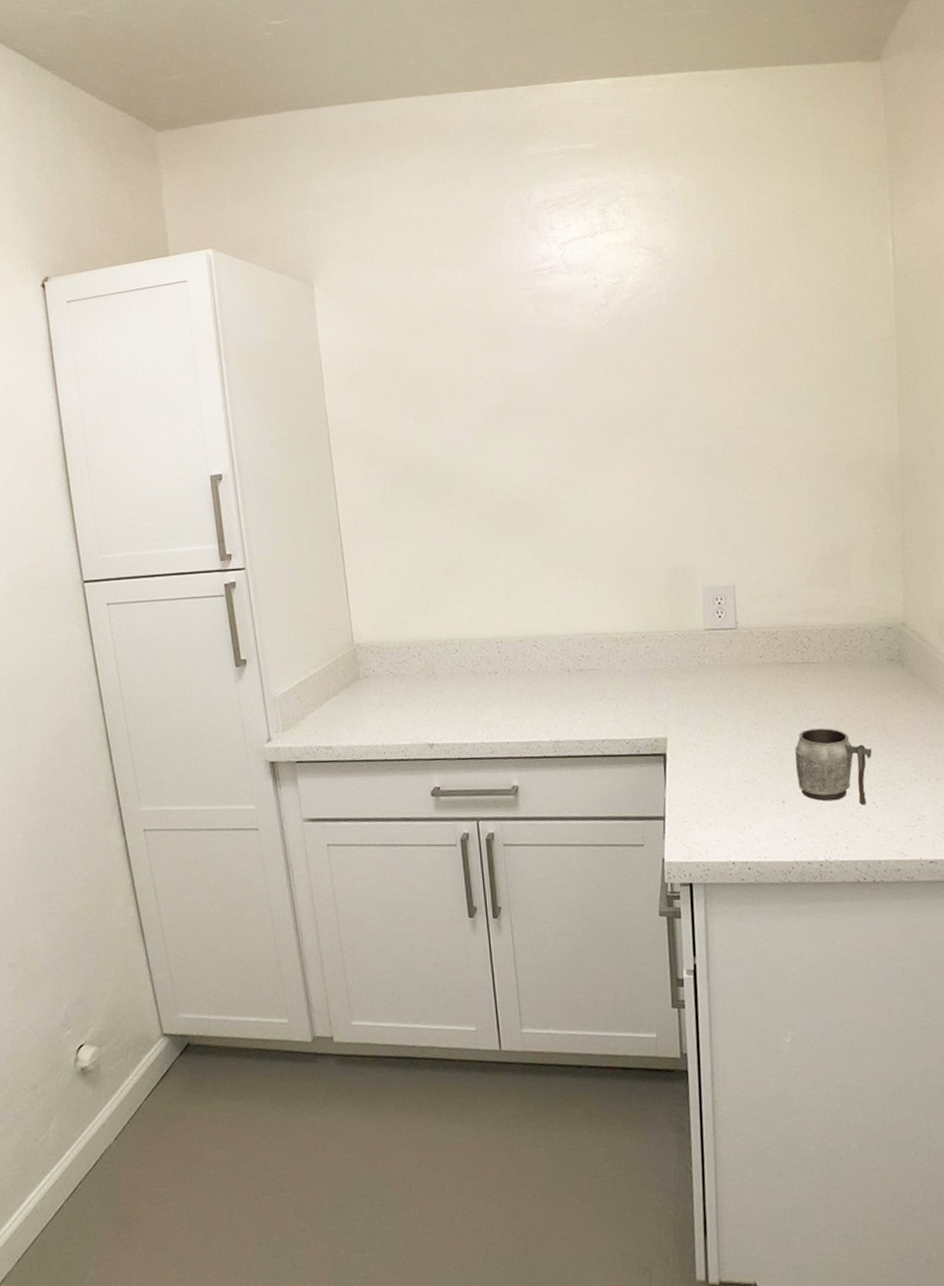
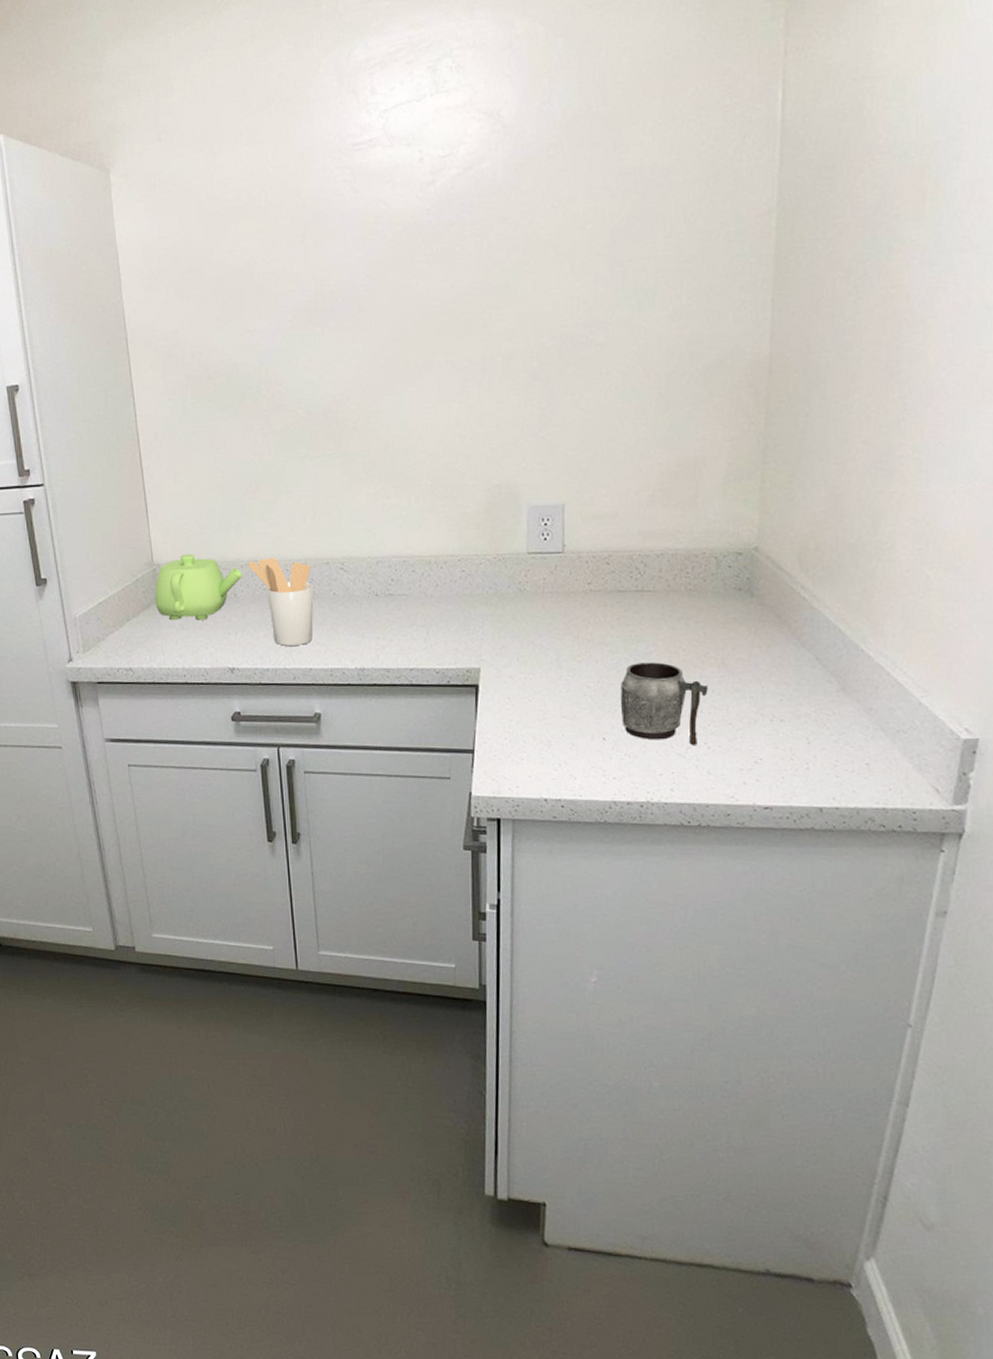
teapot: none [355,633,441,698] -> present [155,553,243,621]
utensil holder: none [446,636,509,721] -> present [248,557,314,646]

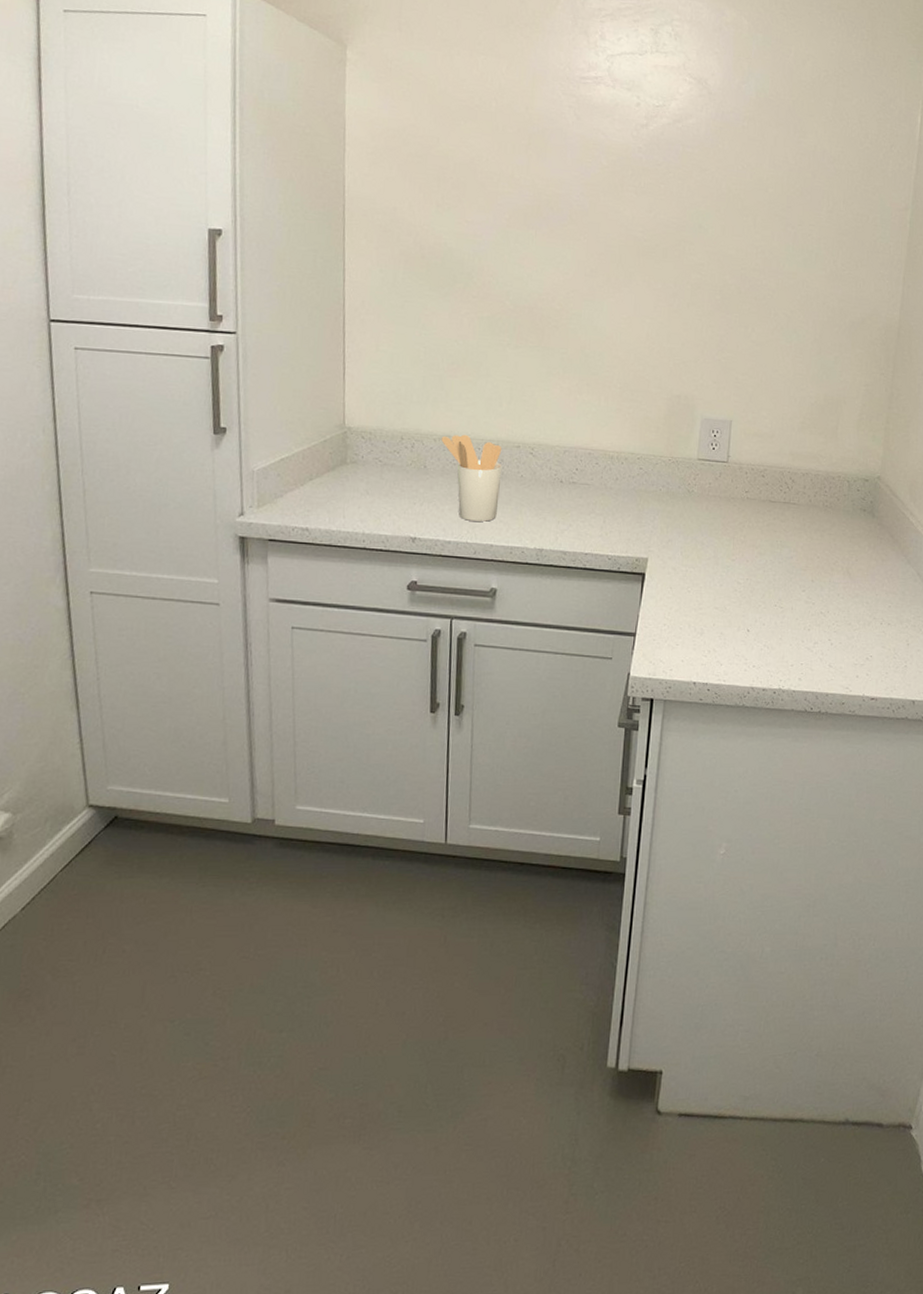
teapot: present [155,553,243,621] -> none [342,421,435,488]
mug: present [621,662,708,745] -> none [764,565,835,641]

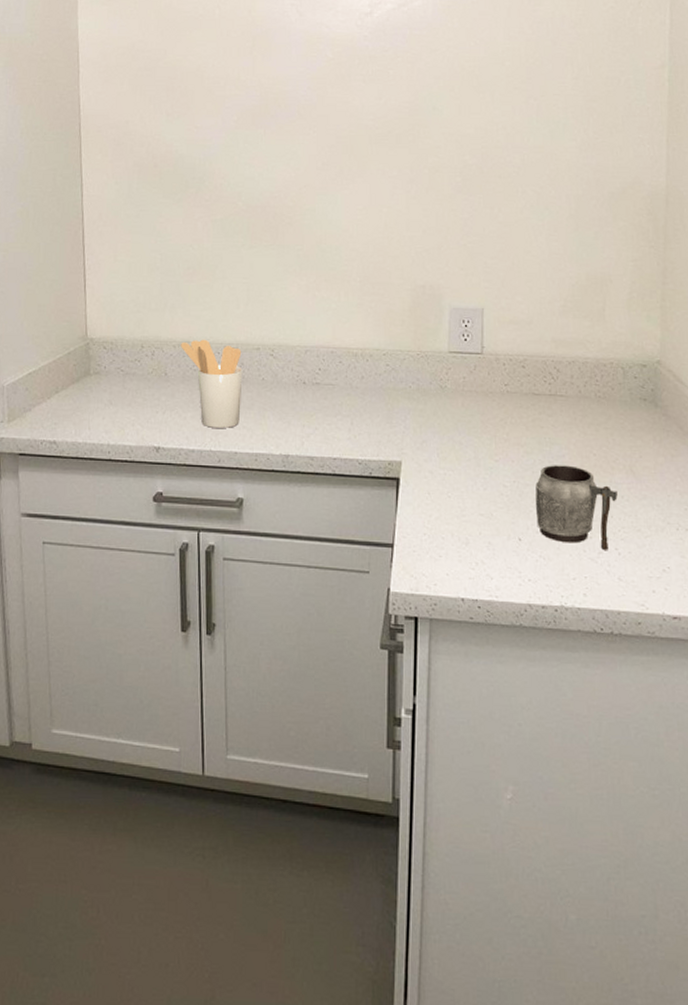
mug: none [764,565,835,641] -> present [535,465,618,550]

